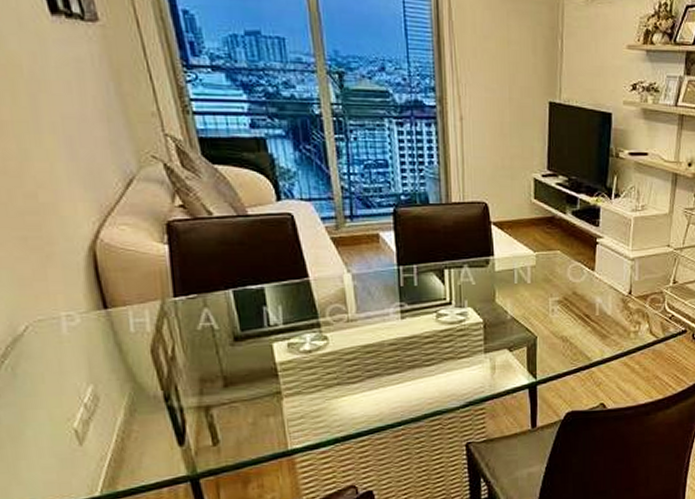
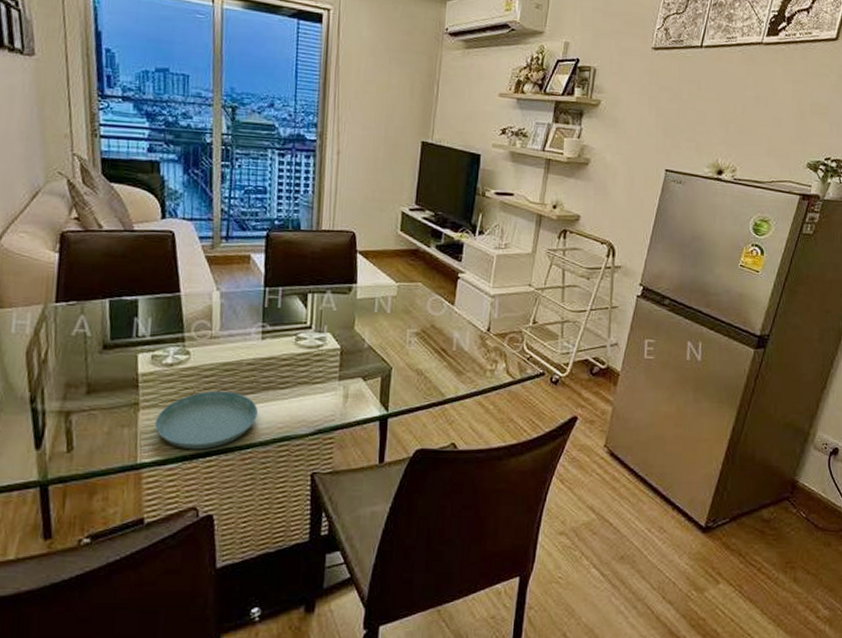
saucer: none [300,372,406,432] -> present [154,390,258,450]

